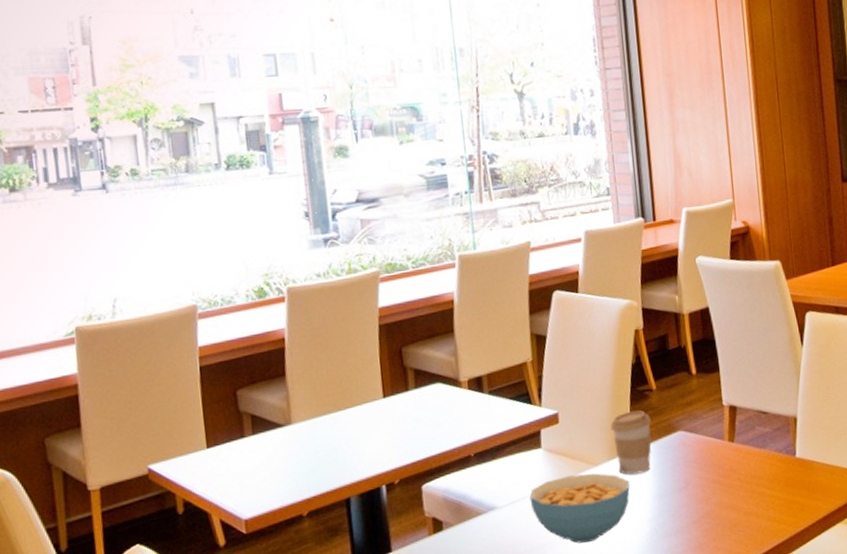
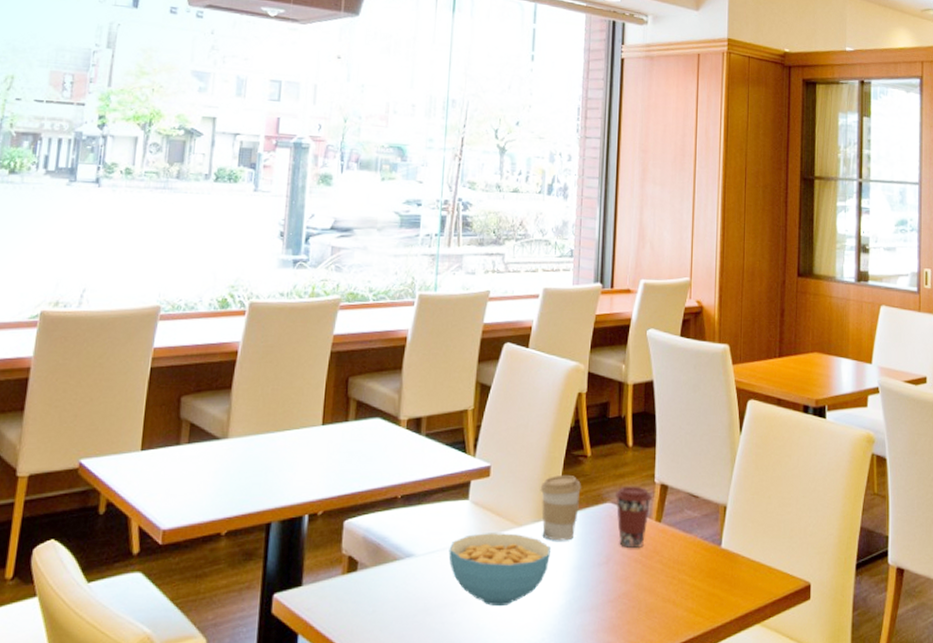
coffee cup: none [685,411,722,471] -> present [614,486,652,548]

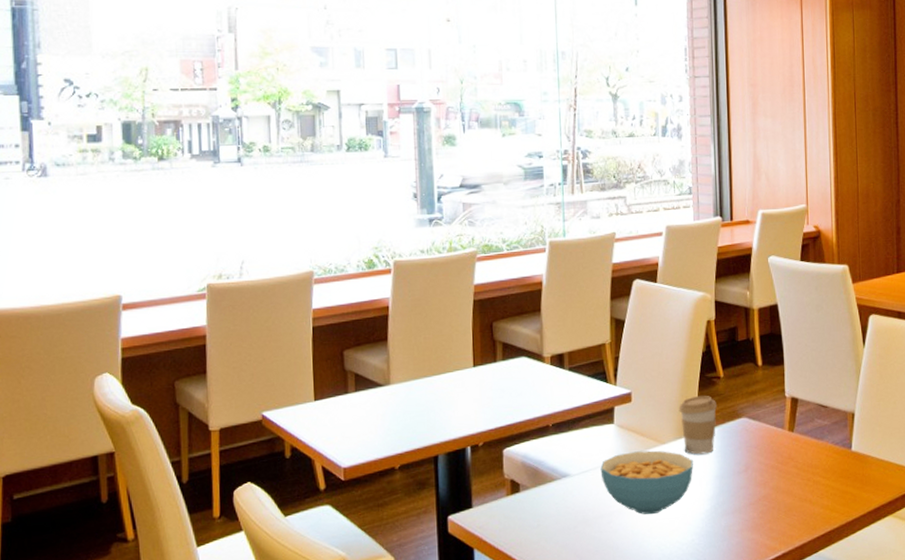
coffee cup: present [614,486,652,548] -> none [748,401,783,456]

